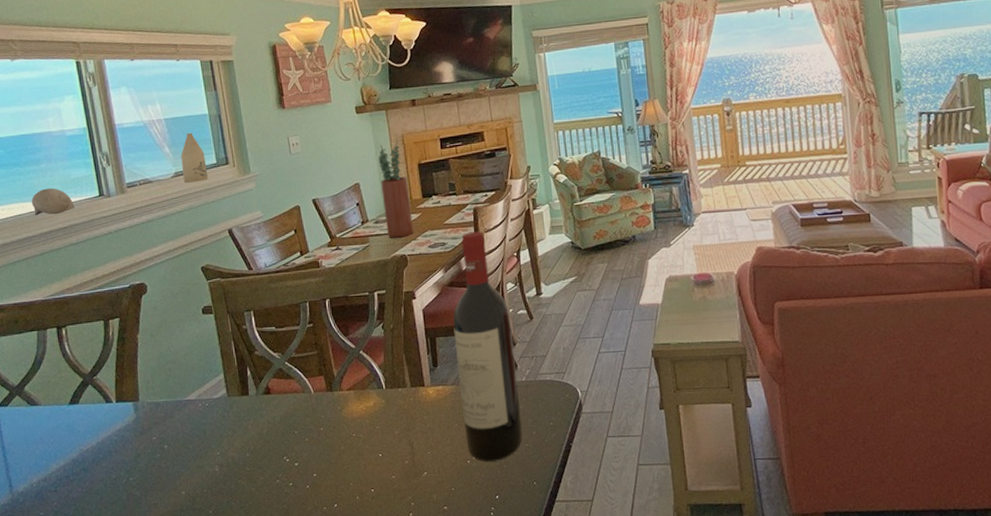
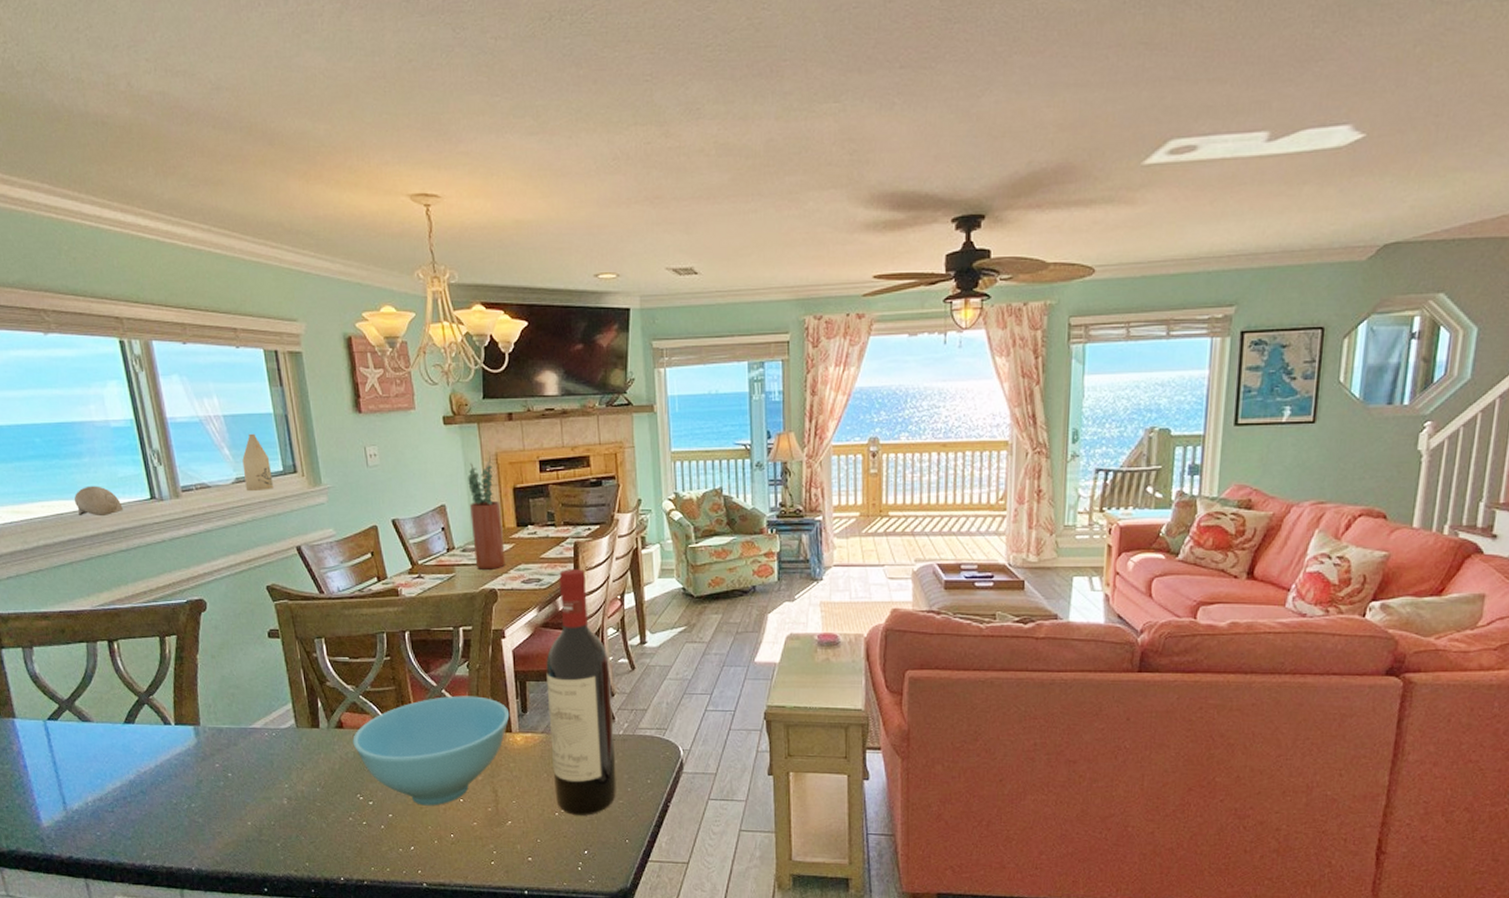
bowl: none [279,354,422,463] -> present [352,695,510,806]

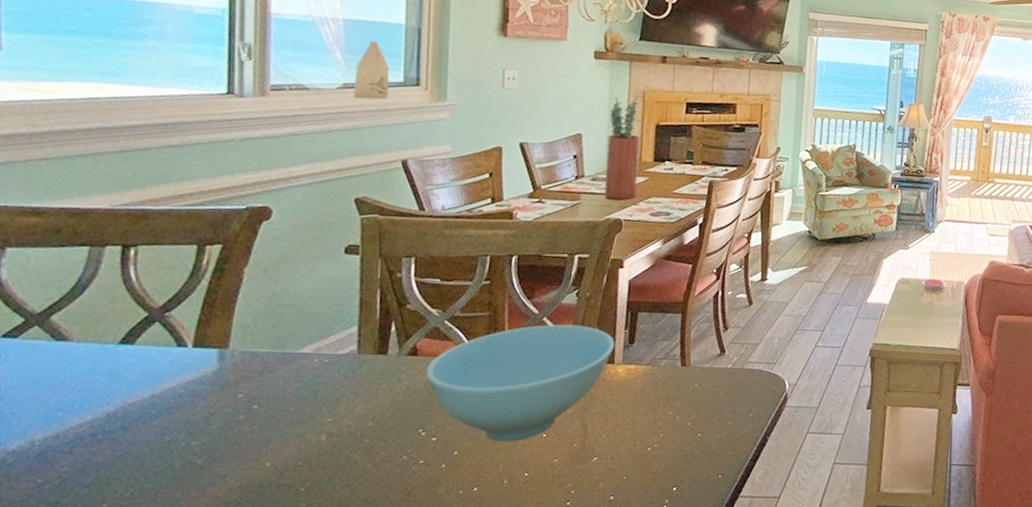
seashell: present [74,485,123,517] -> none [119,71,186,107]
wine bottle: present [546,569,616,815] -> none [650,205,728,450]

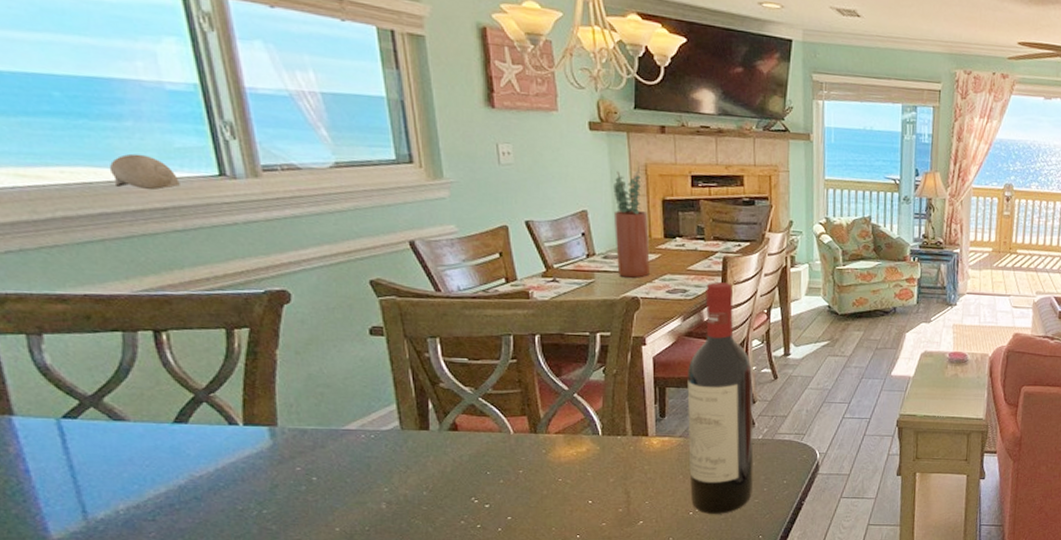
seashell: none [119,71,186,107] -> present [109,153,180,191]
decorative bottle: present [353,40,390,100] -> none [344,115,384,179]
bowl: present [425,324,616,442] -> none [468,400,647,508]
wine bottle: none [650,205,728,450] -> present [687,282,754,514]

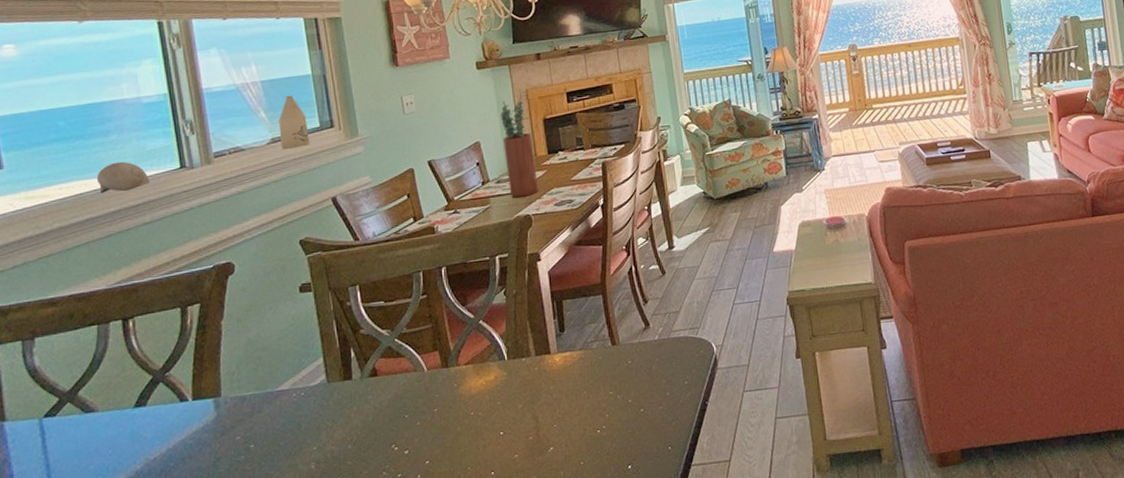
decorative bottle: none [344,115,384,179] -> present [278,95,311,150]
wine bottle: present [687,282,754,514] -> none [581,186,656,430]

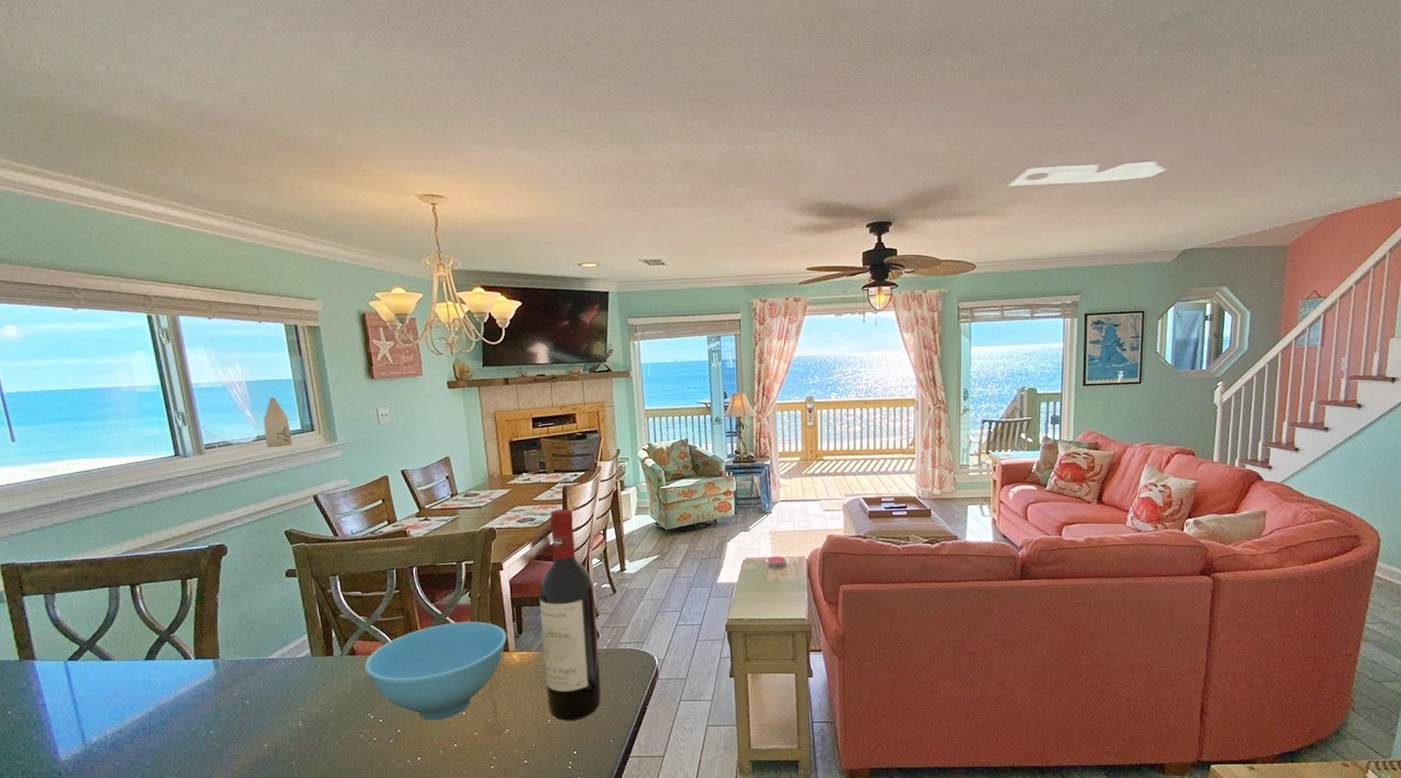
seashell: present [96,161,150,194] -> none [99,445,148,473]
bowl: none [387,322,548,446] -> present [364,621,507,720]
vase: present [500,93,538,198] -> none [469,415,503,512]
wine bottle: none [581,186,656,430] -> present [539,509,601,721]

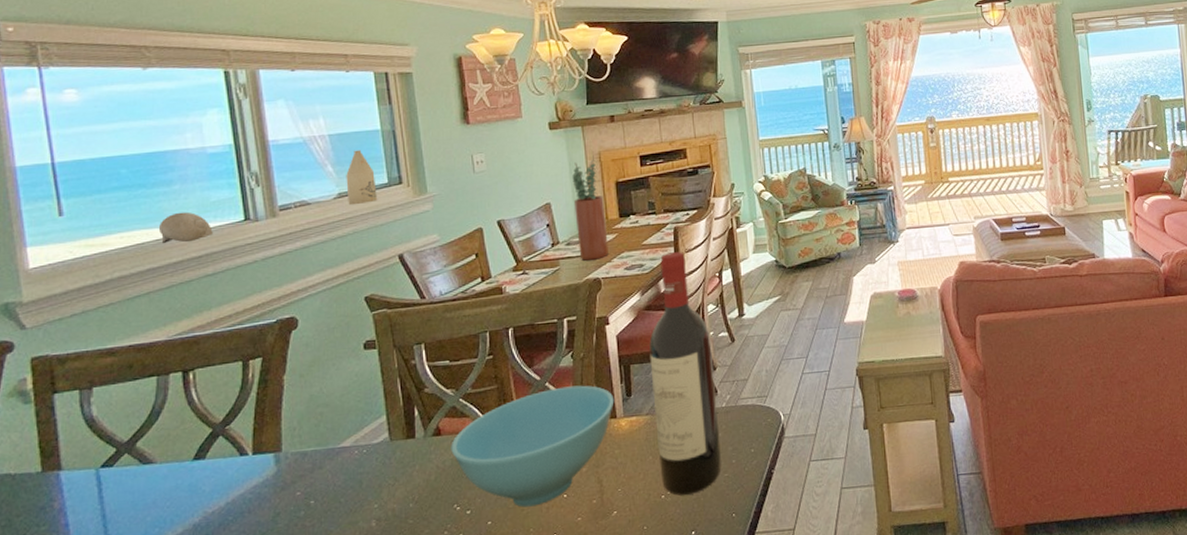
seashell: none [99,445,148,473] -> present [158,211,213,244]
vase: none [469,415,503,512] -> present [572,155,609,261]

